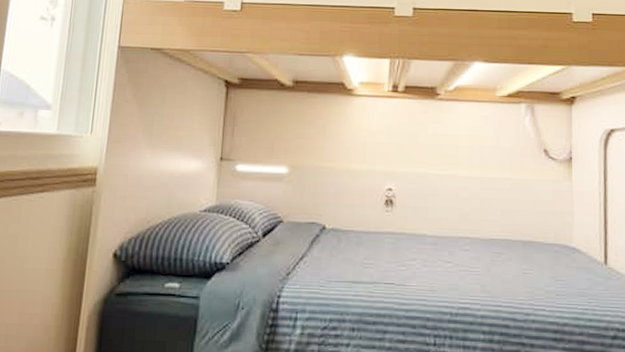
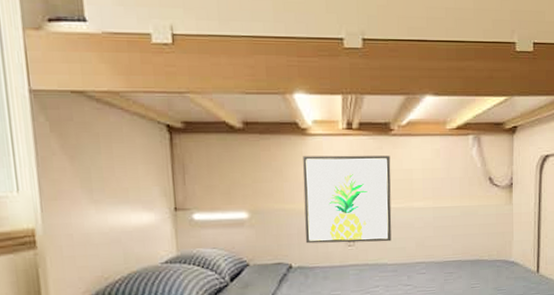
wall art: none [341,116,436,211] -> present [303,155,392,244]

